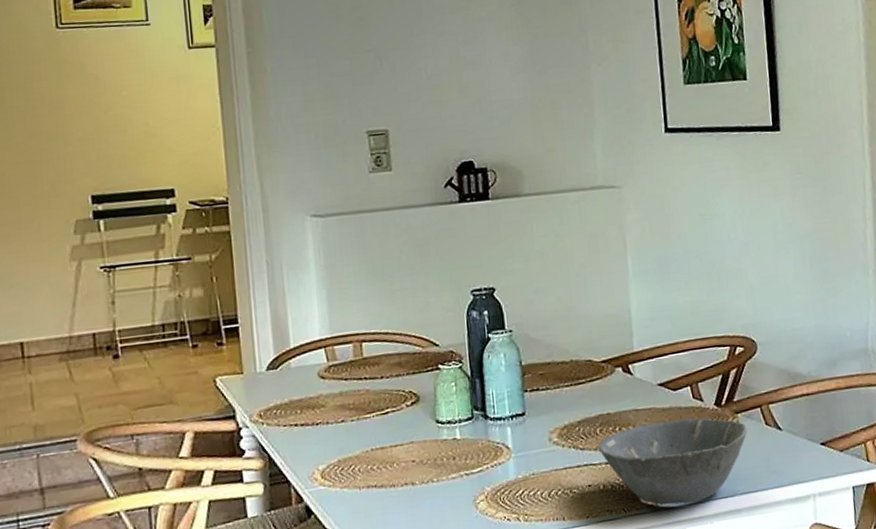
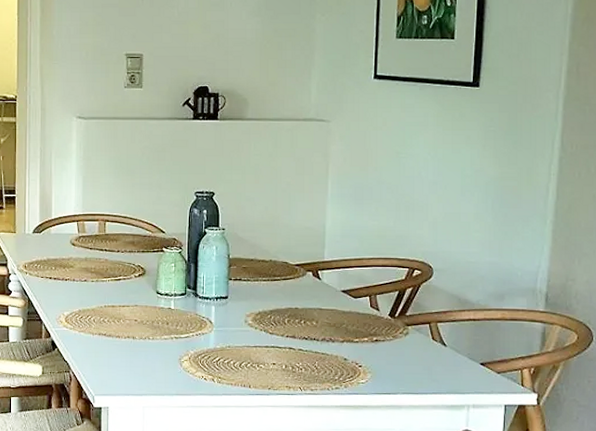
bowl: present [598,417,747,505] -> none [284,322,415,393]

